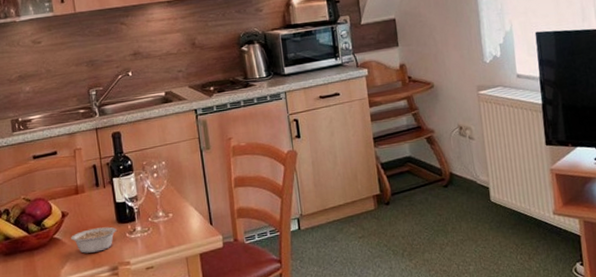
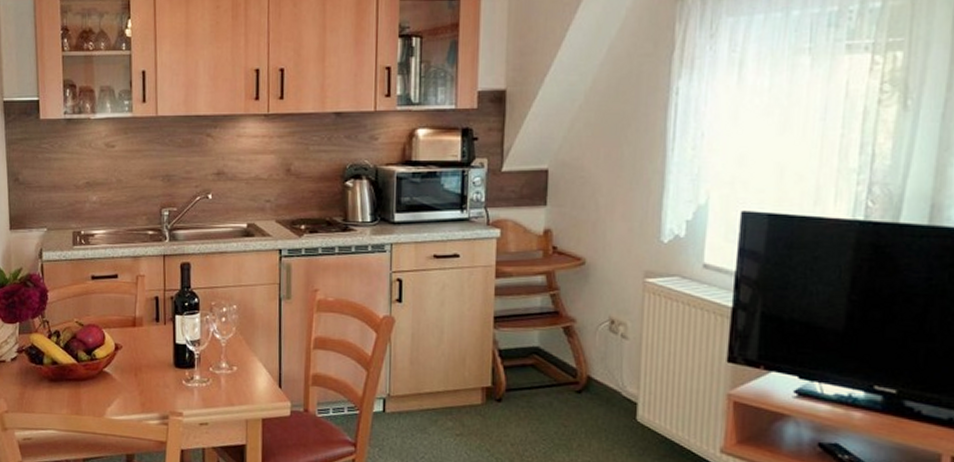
legume: present [71,227,118,254] -> none [122,368,174,396]

